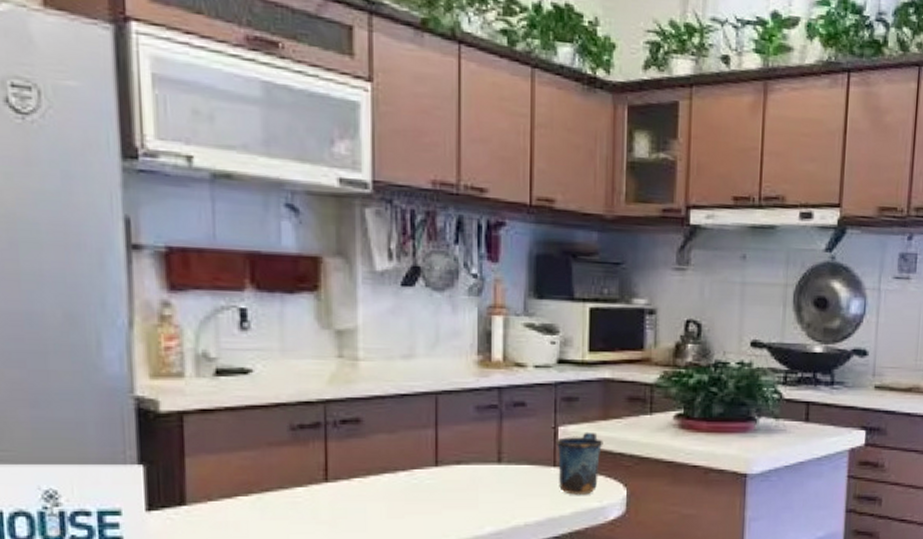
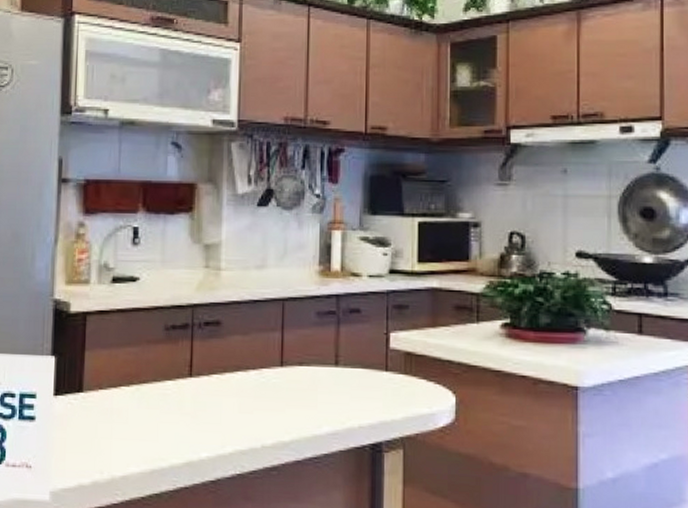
mug: present [555,432,603,495] -> none [387,338,432,400]

